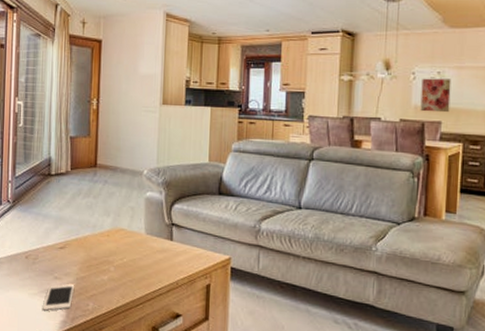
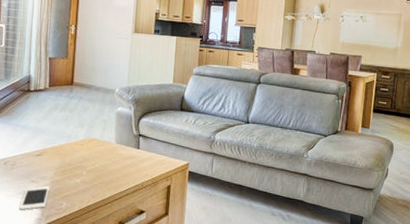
wall art: present [420,78,452,113] -> none [346,20,371,49]

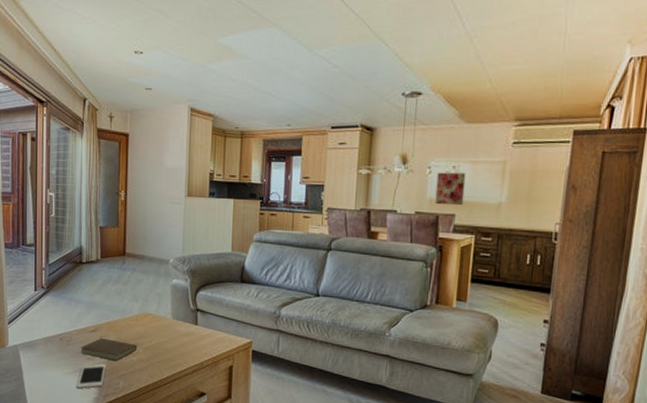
book: none [25,159,82,184] -> present [81,335,138,362]
wall art: none [346,20,371,49] -> present [435,172,466,206]

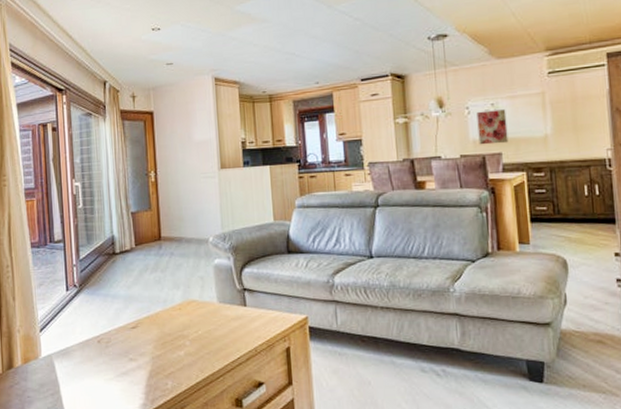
cell phone: present [77,364,105,389] -> none [120,364,151,395]
book: present [81,335,138,362] -> none [122,331,184,359]

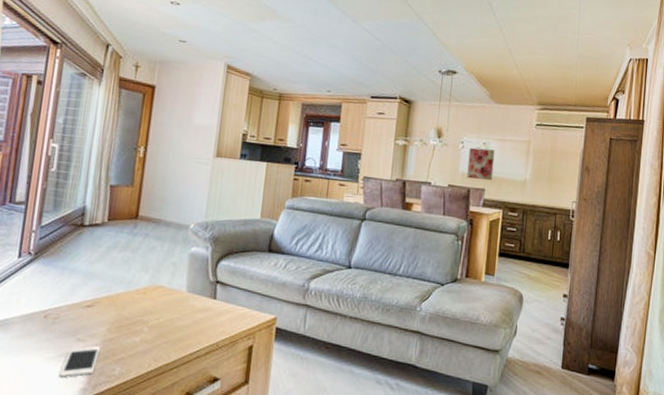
cell phone: none [120,364,151,395] -> present [59,347,99,377]

